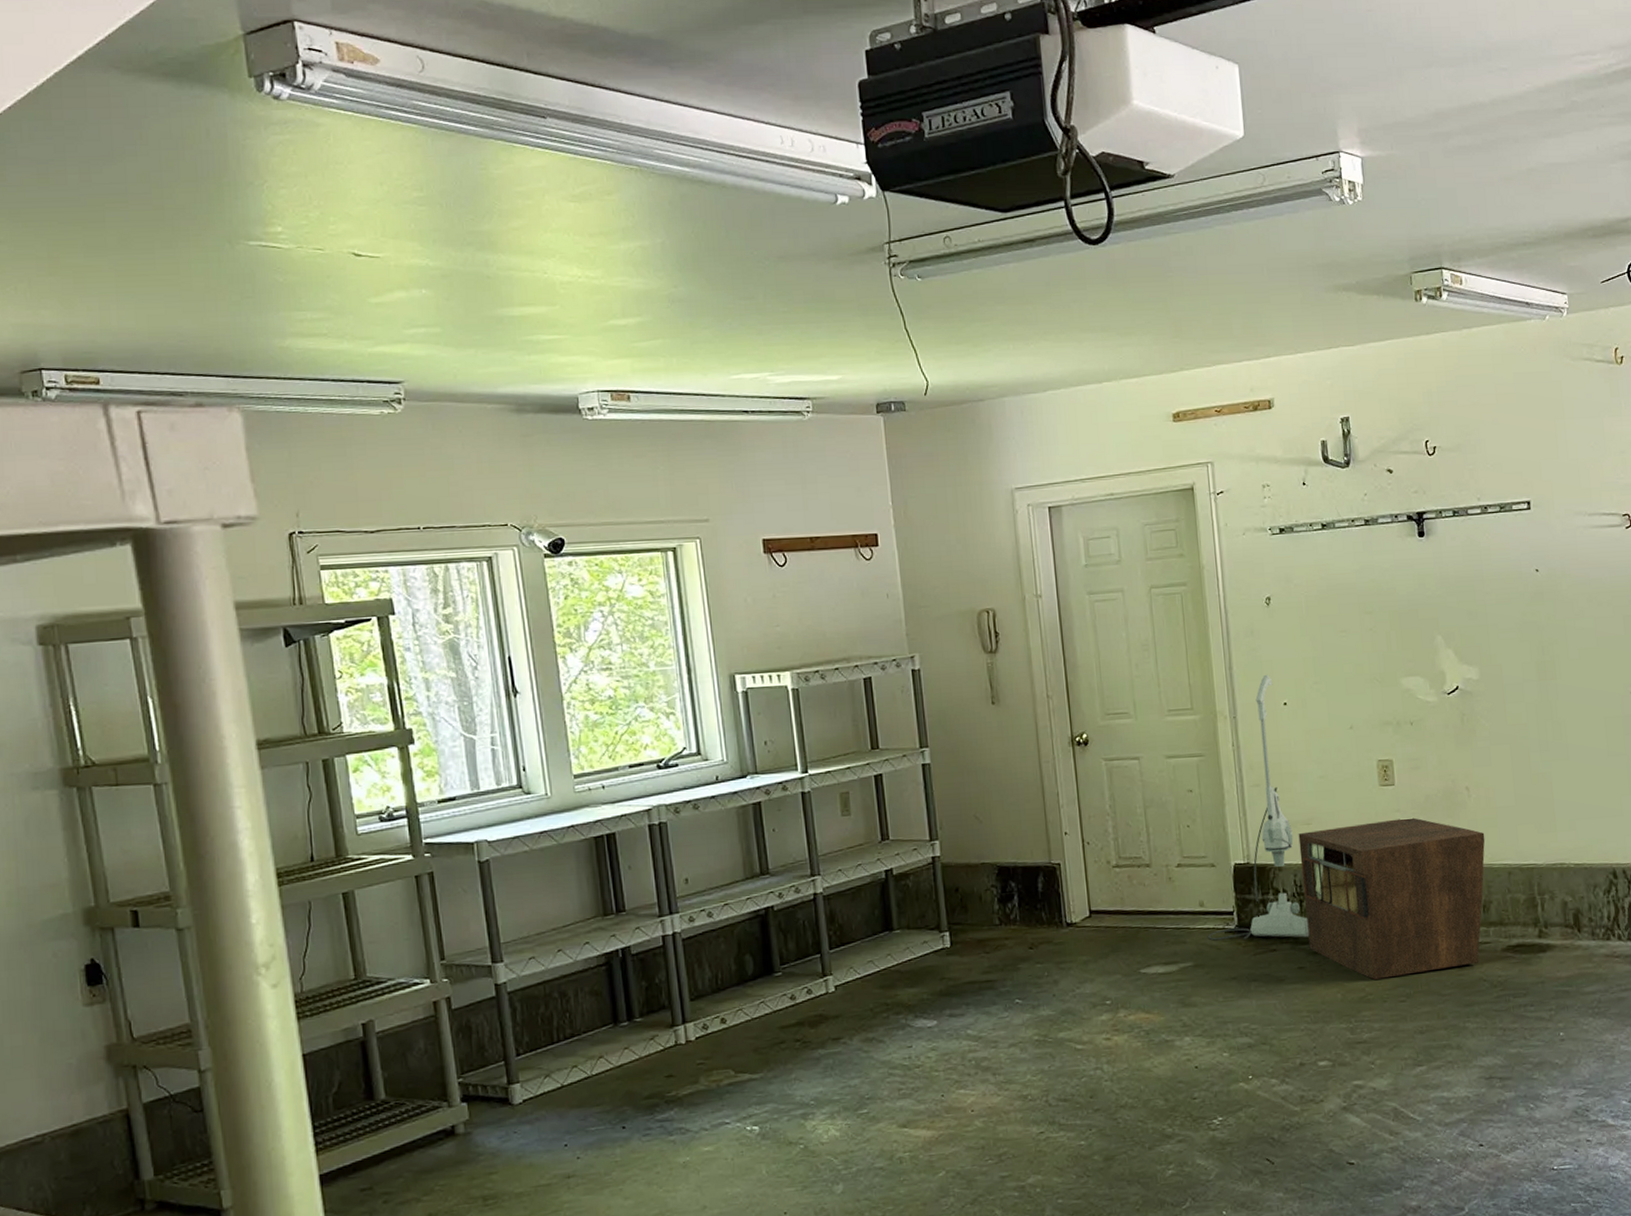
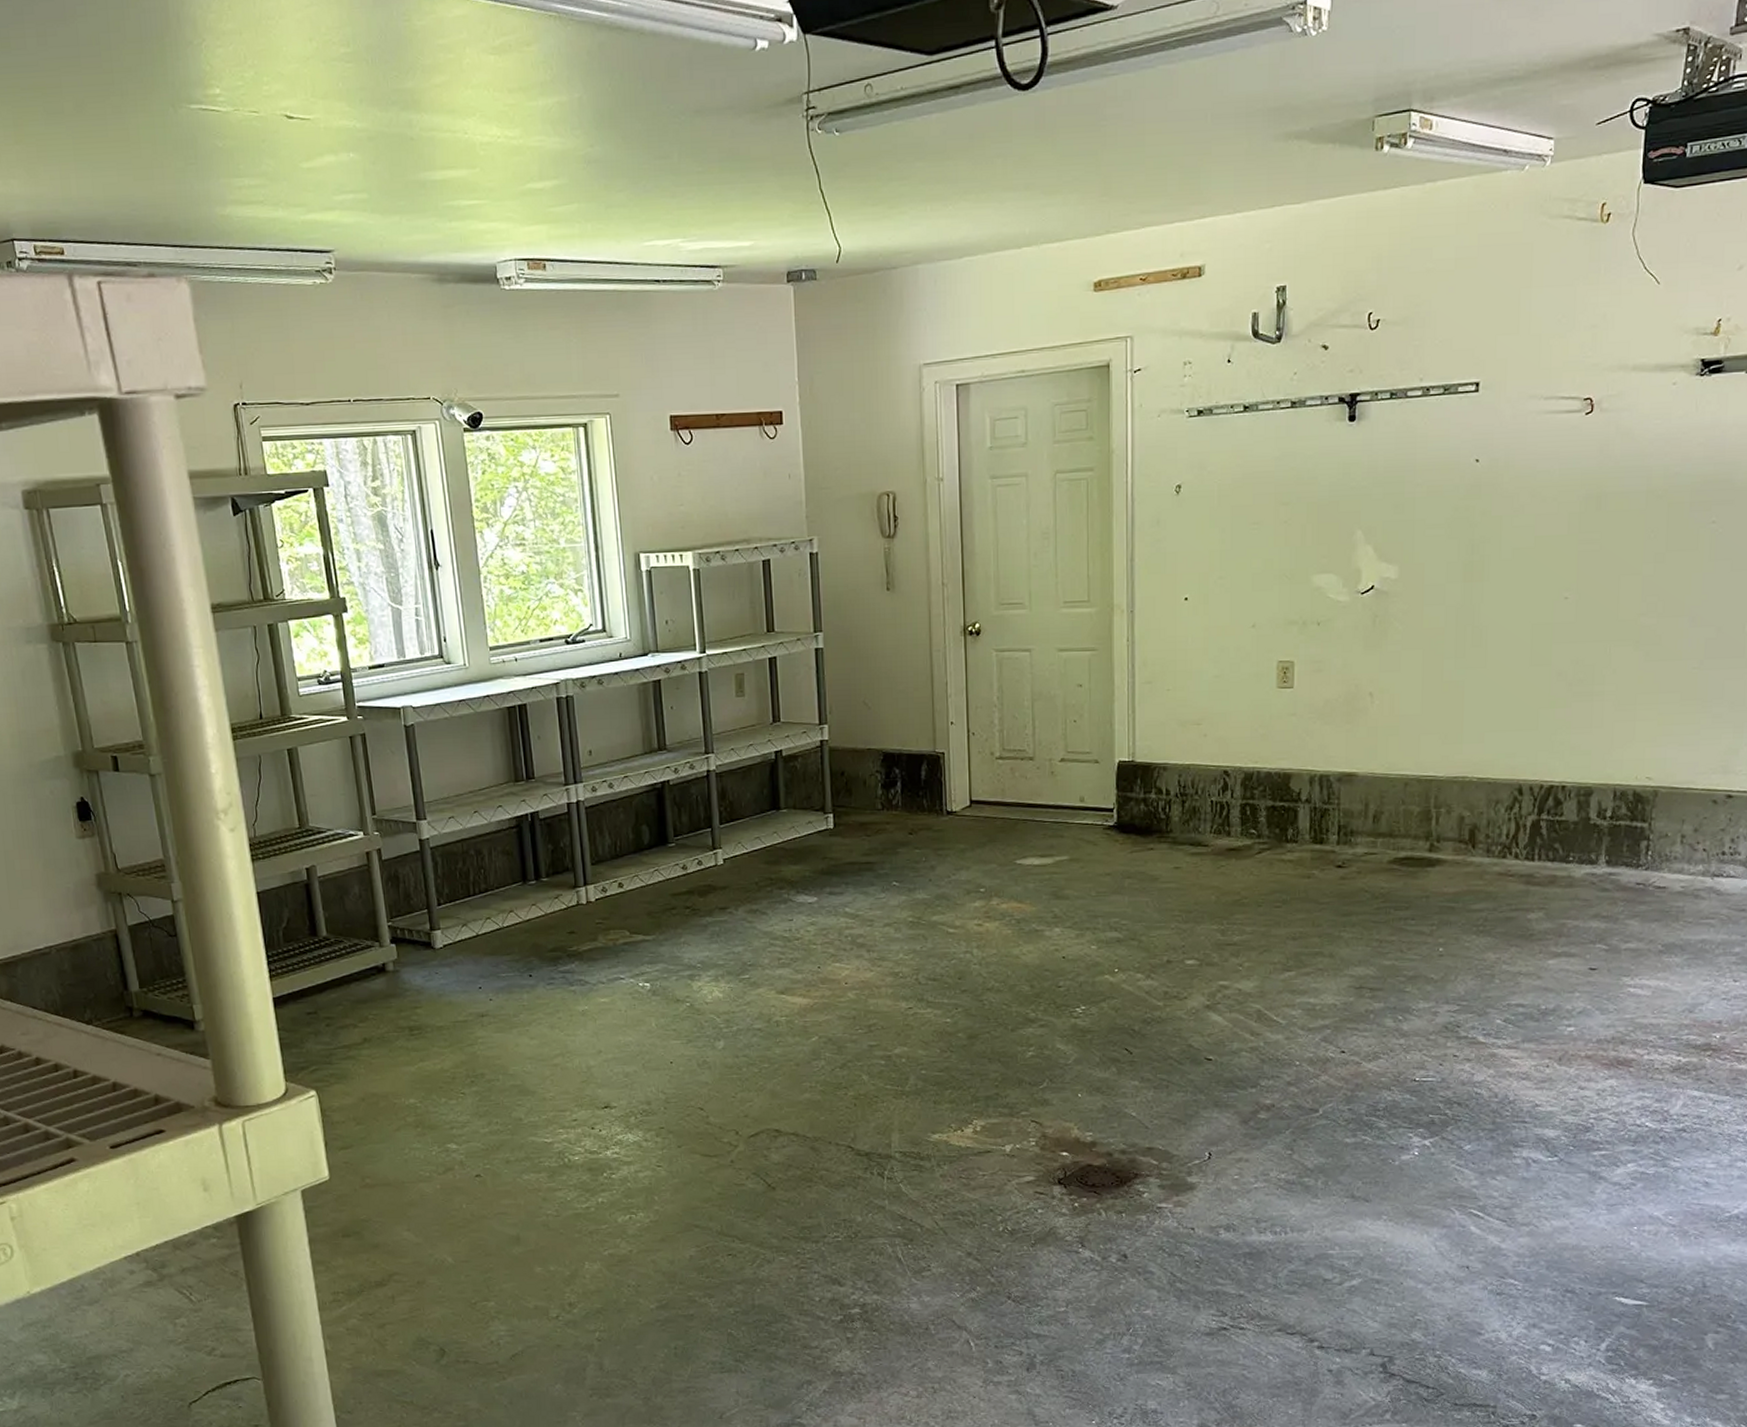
vacuum cleaner: present [1208,674,1310,941] -> none [1086,567,1189,838]
storage cabinet: present [1298,817,1485,980] -> none [1187,722,1384,884]

